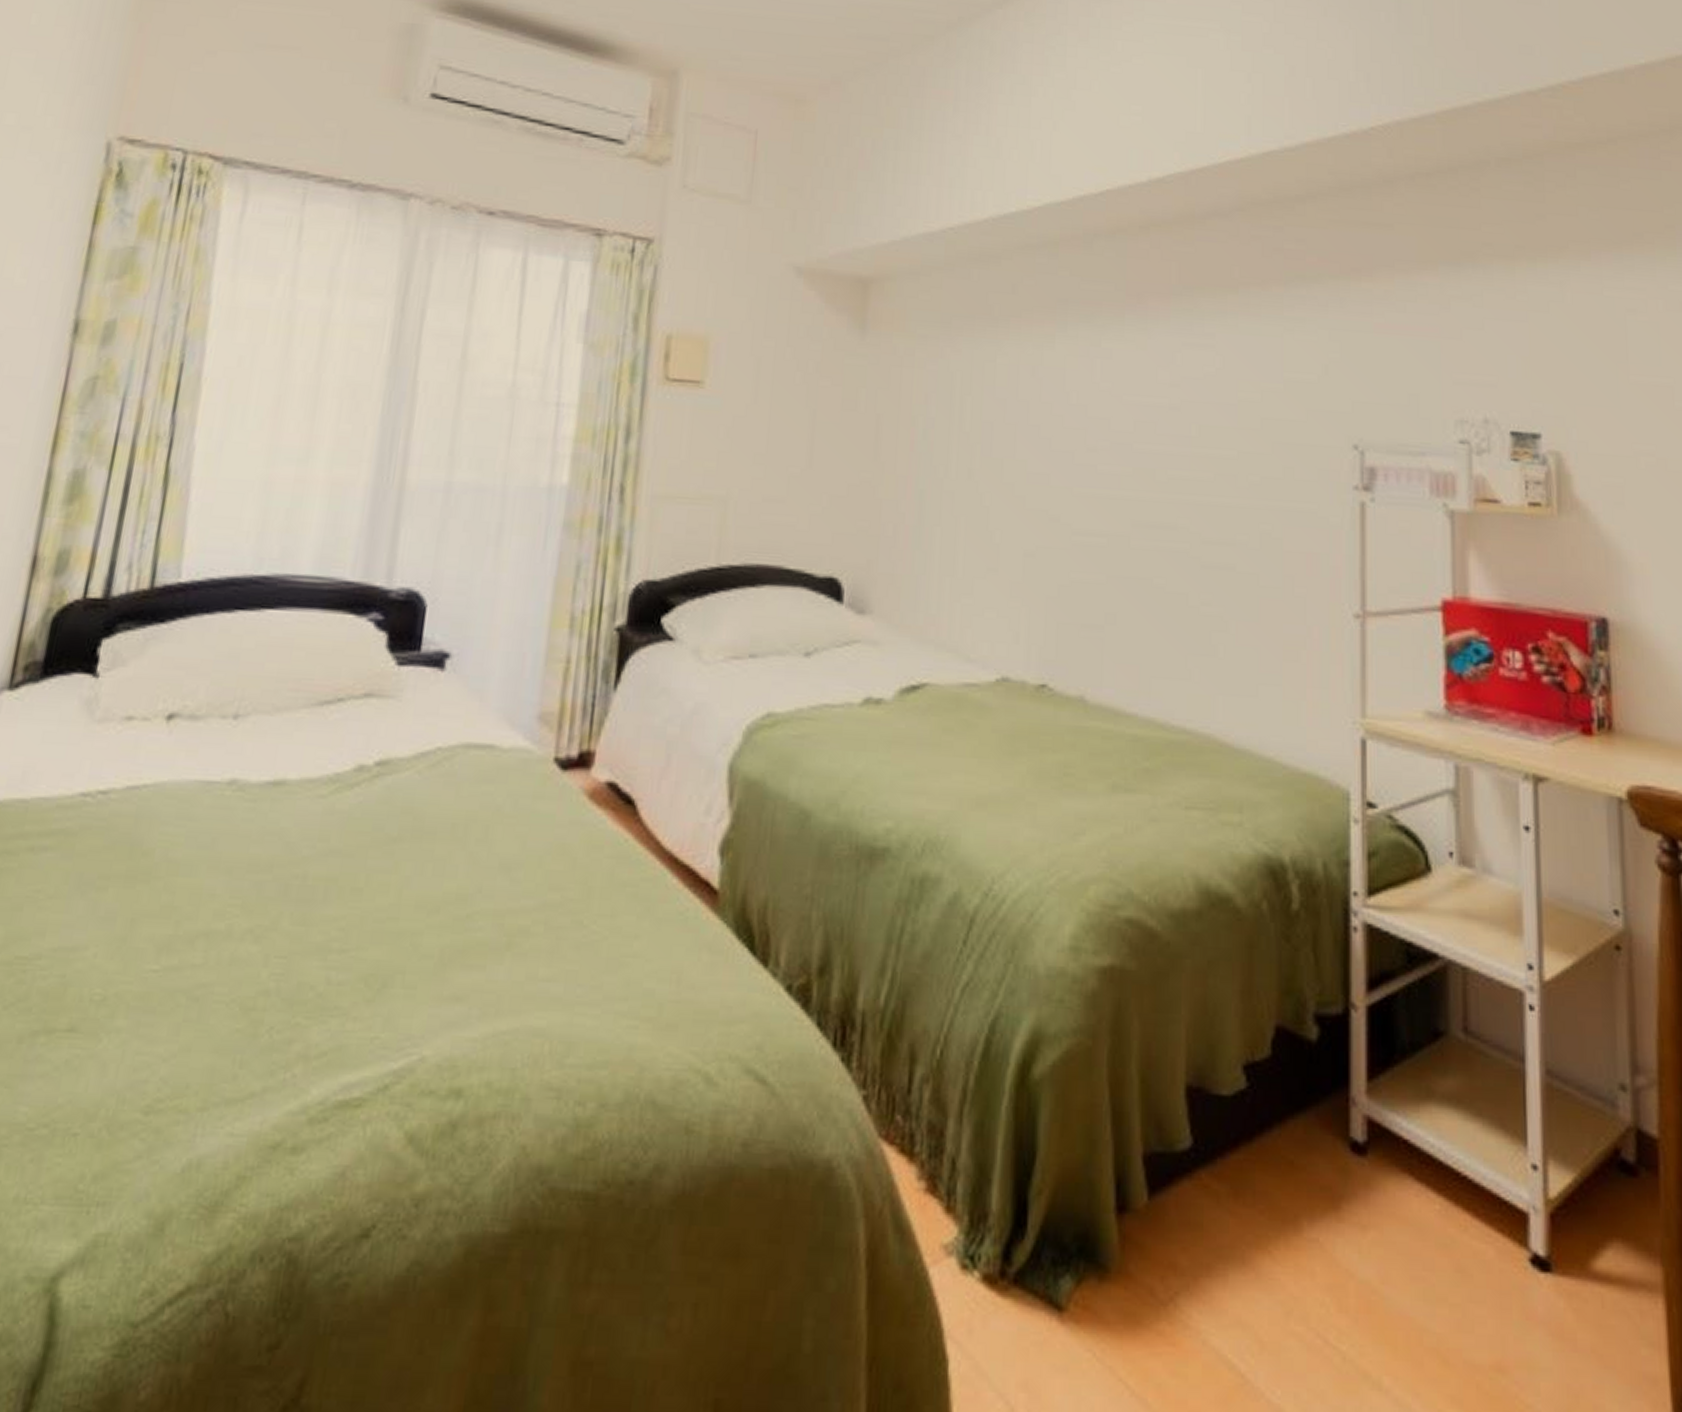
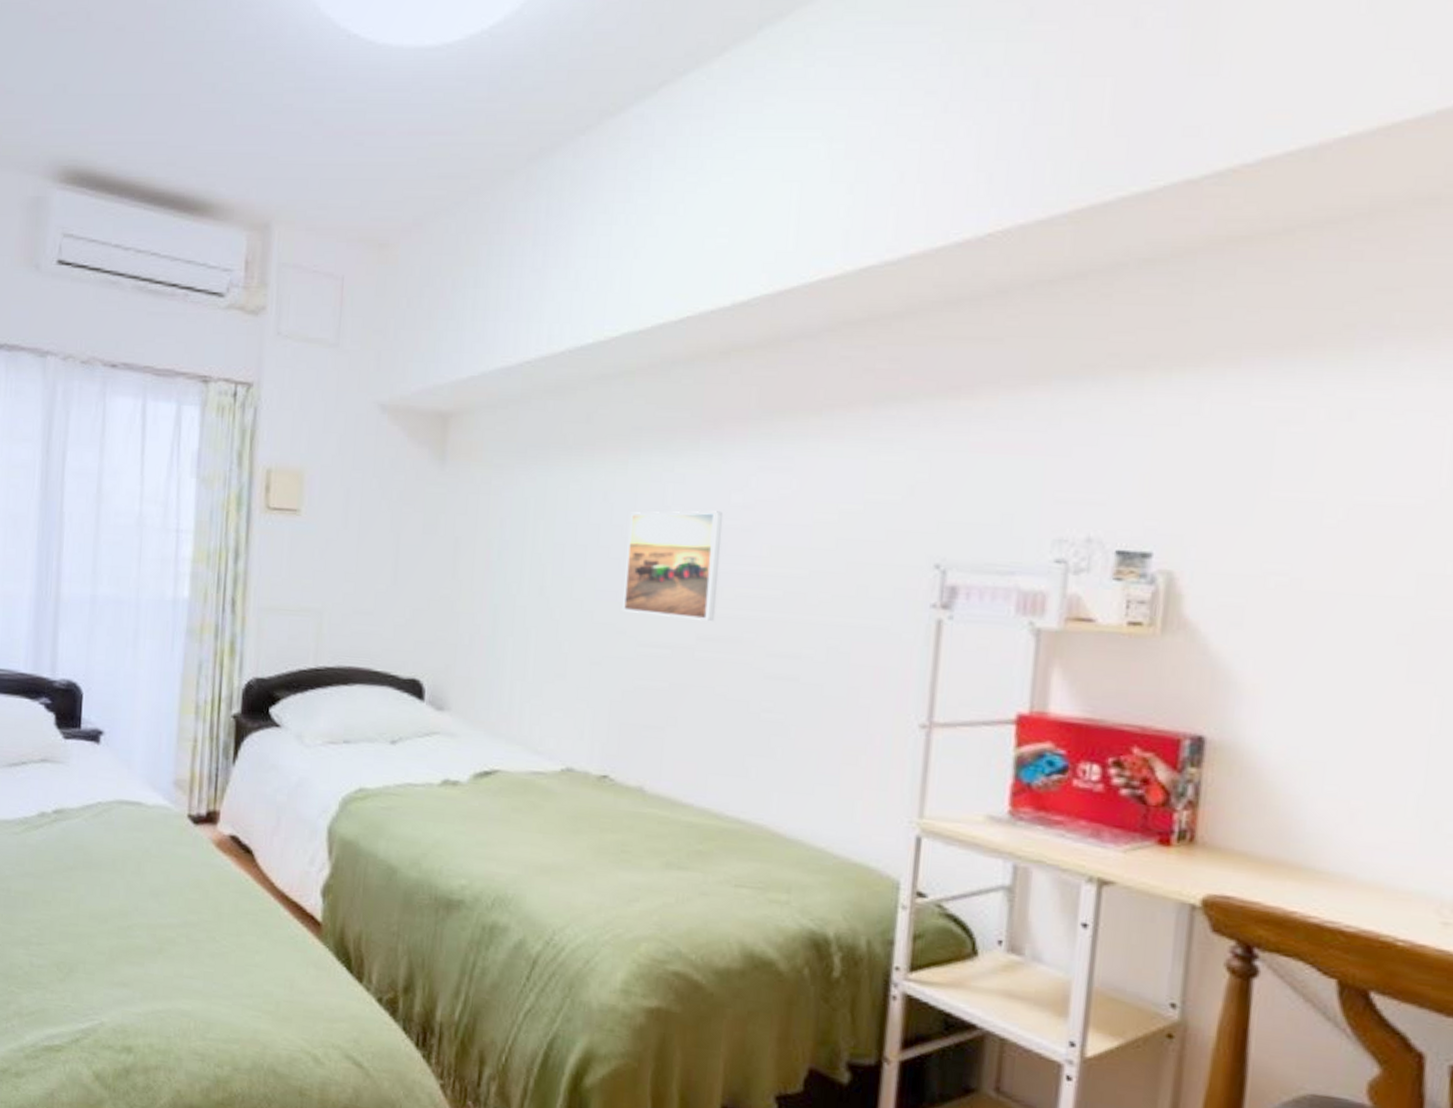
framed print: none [1055,388,1150,507] -> present [623,511,722,622]

